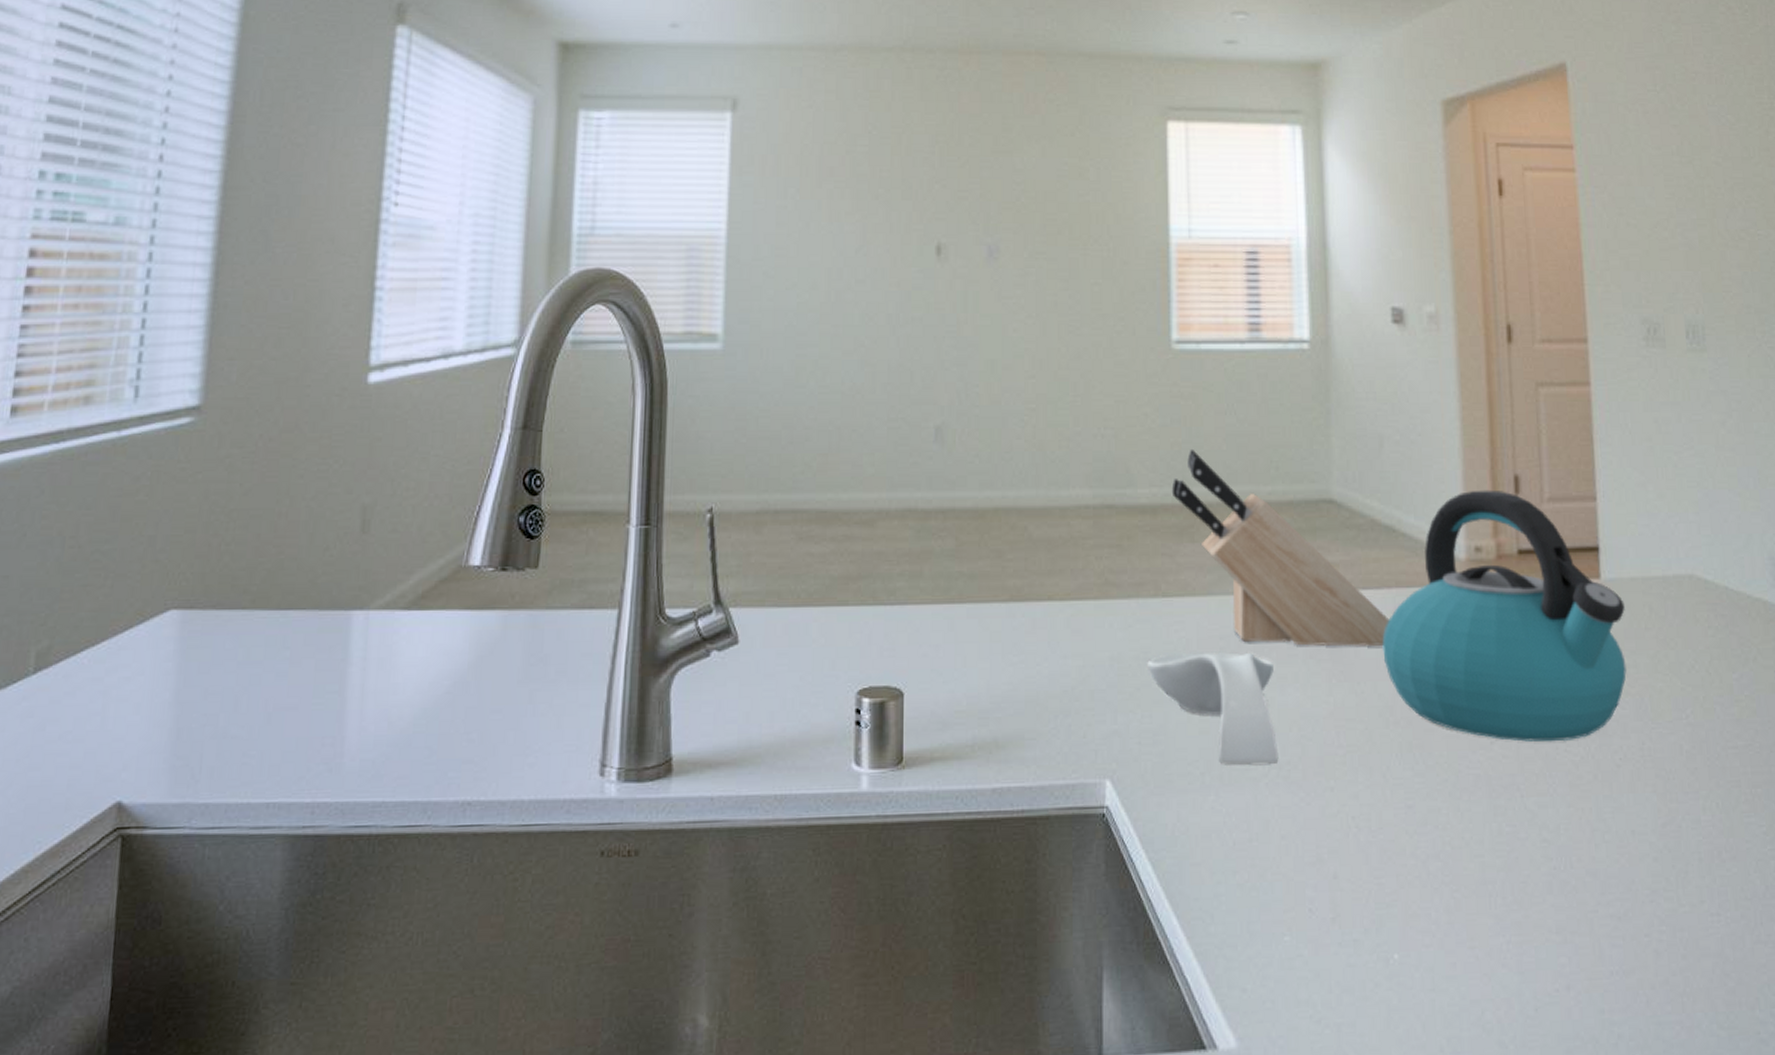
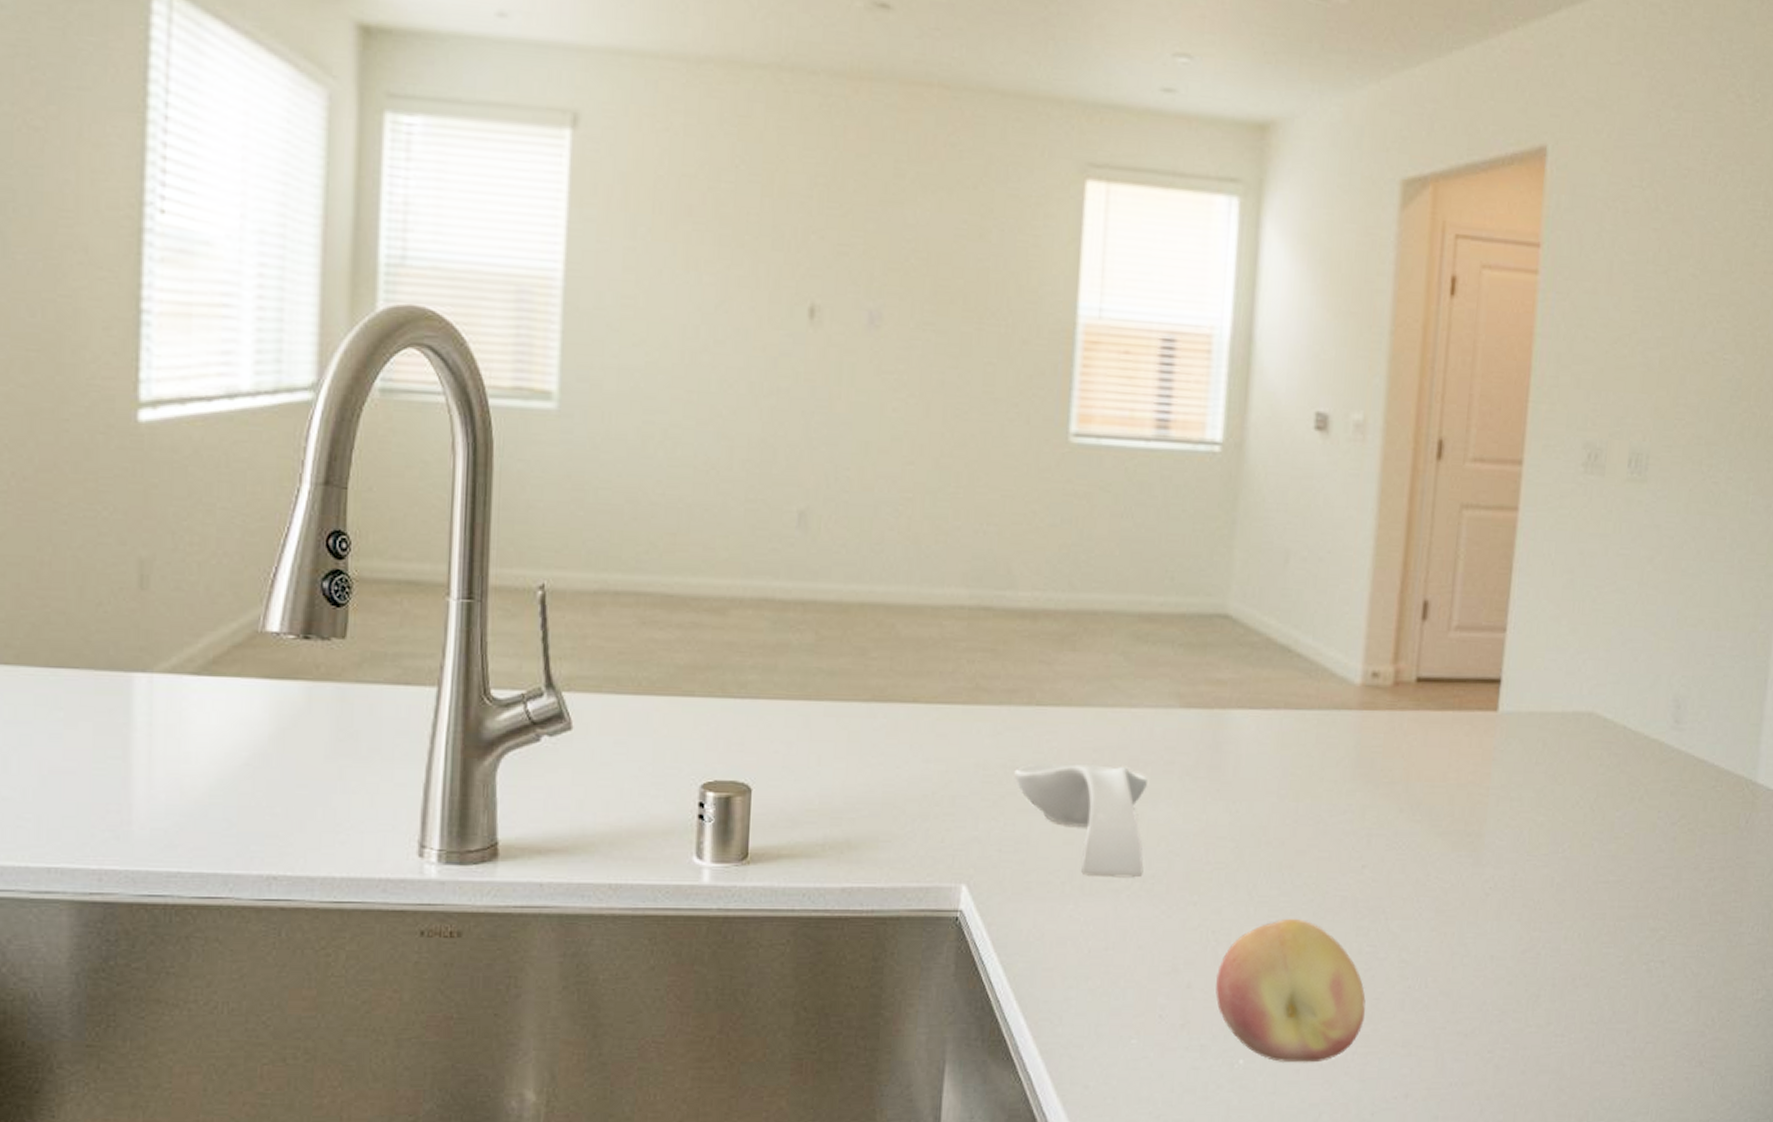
knife block: present [1171,448,1390,646] -> none [1055,552,1274,766]
fruit: none [1361,799,1515,956] -> present [1215,918,1366,1063]
kettle: present [1382,489,1627,742] -> none [1263,613,1519,869]

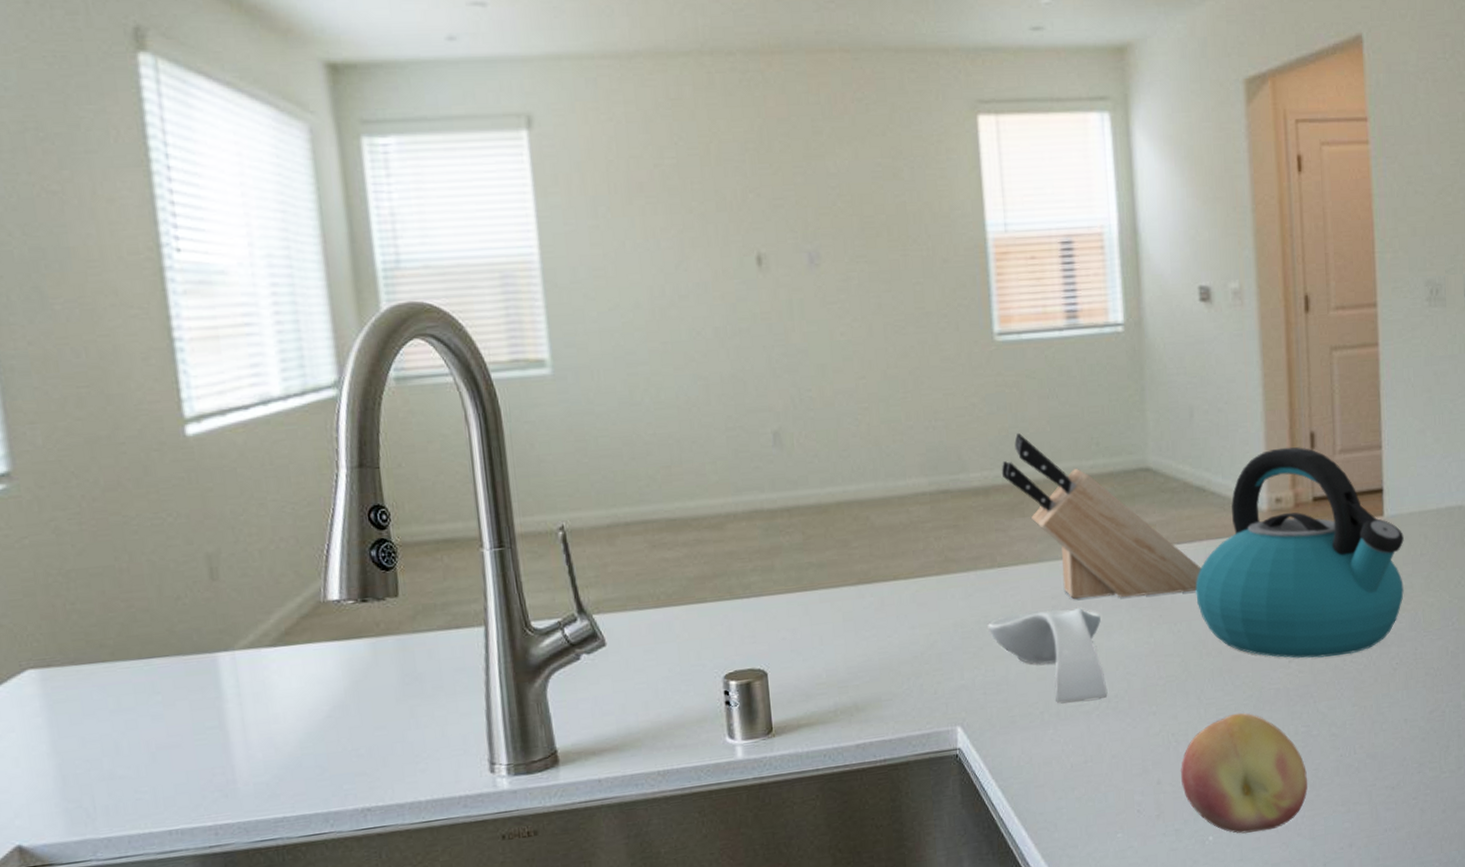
knife block: none [1055,552,1274,766] -> present [1001,432,1202,600]
kettle: none [1263,613,1519,869] -> present [1195,447,1404,658]

